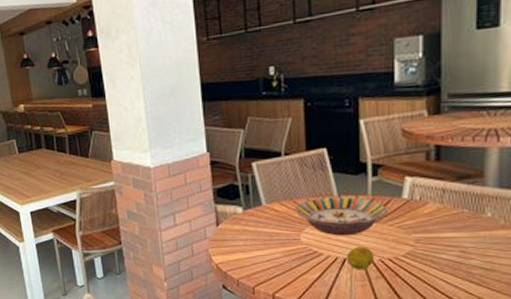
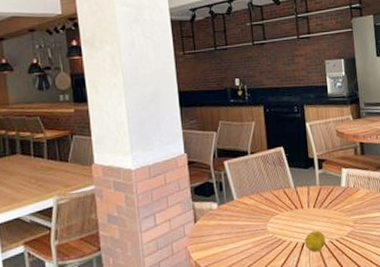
serving bowl: present [294,196,388,236] -> none [261,188,333,223]

